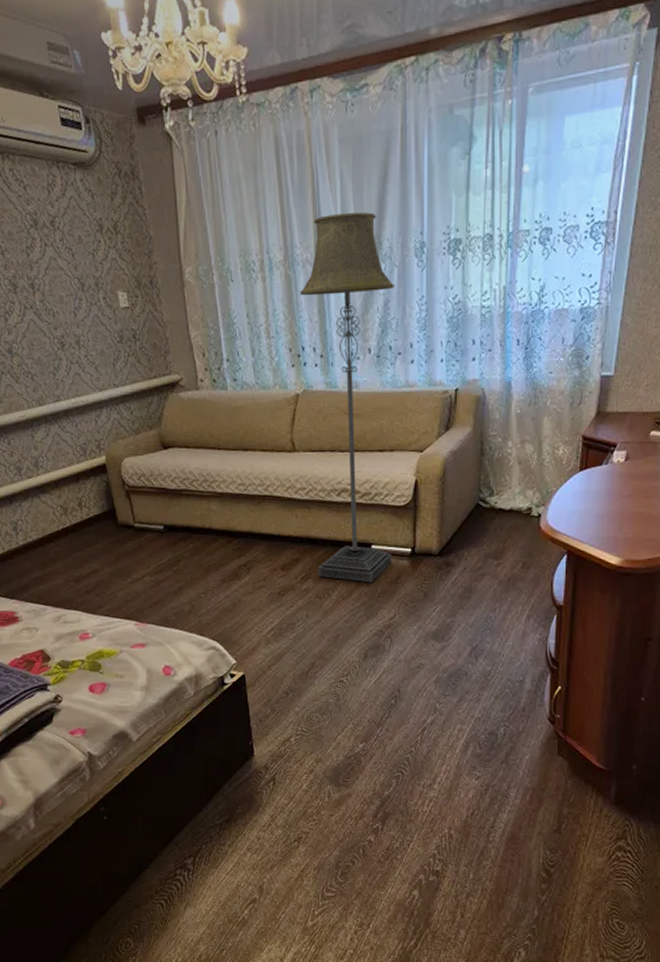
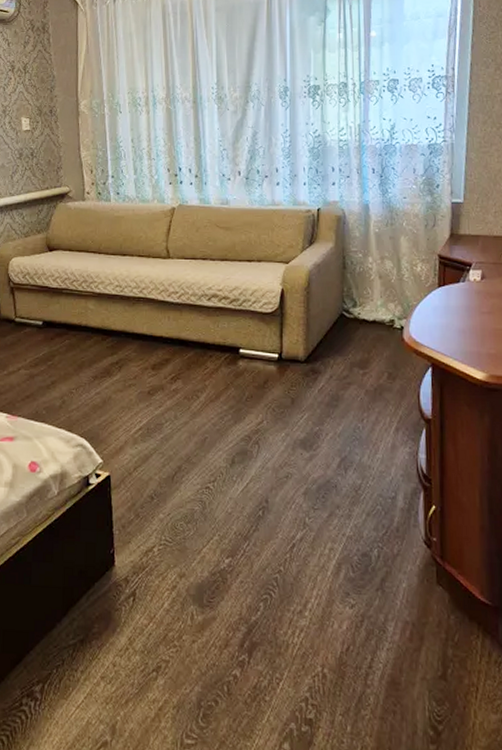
floor lamp: present [300,211,394,583] -> none [179,62,262,387]

